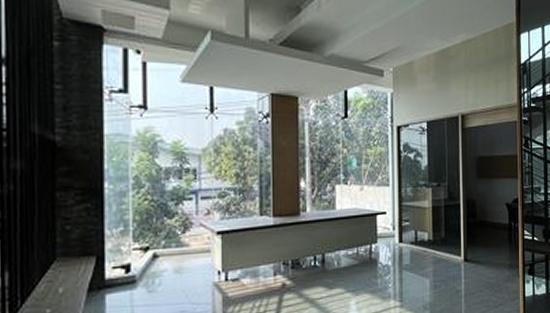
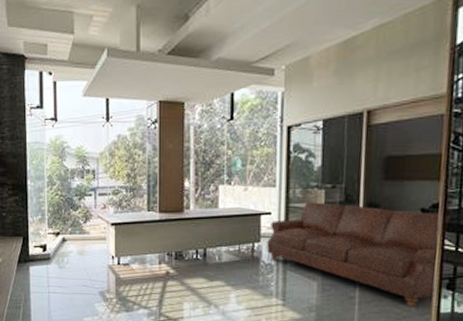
sofa: none [383,199,521,295] -> present [267,201,442,308]

